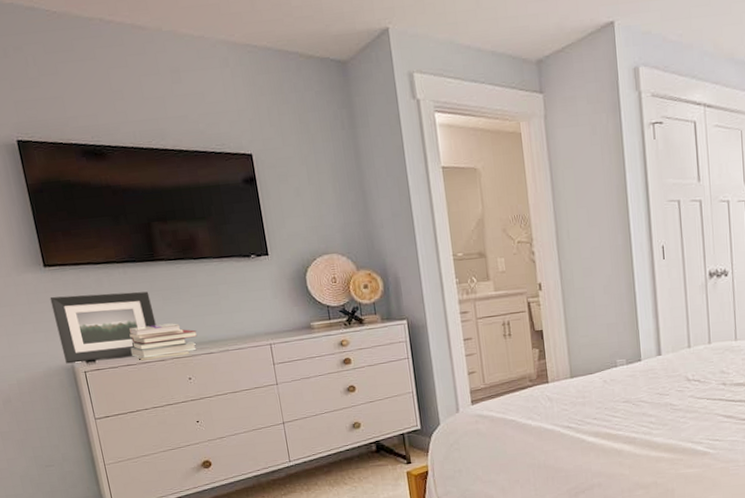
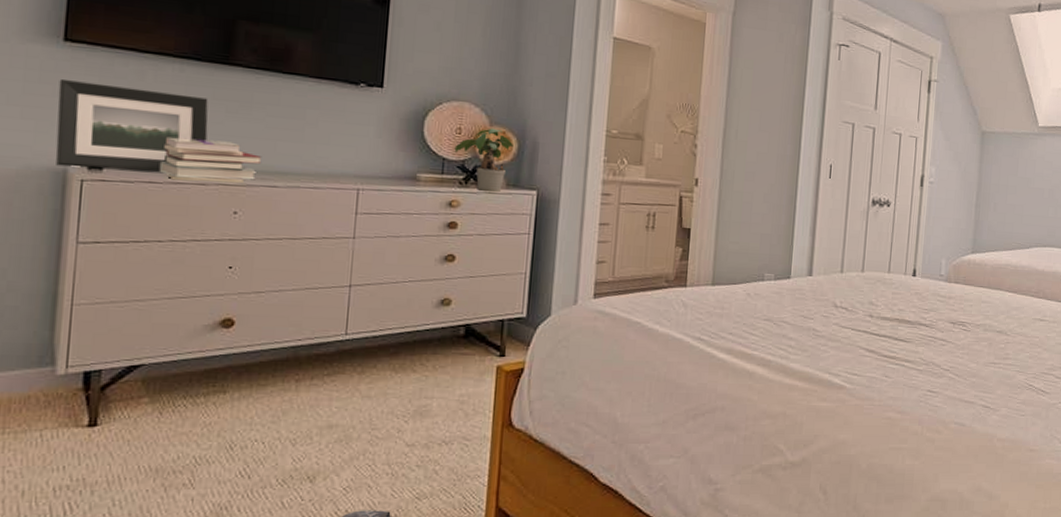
potted plant: none [334,272,380,329] -> present [454,128,513,193]

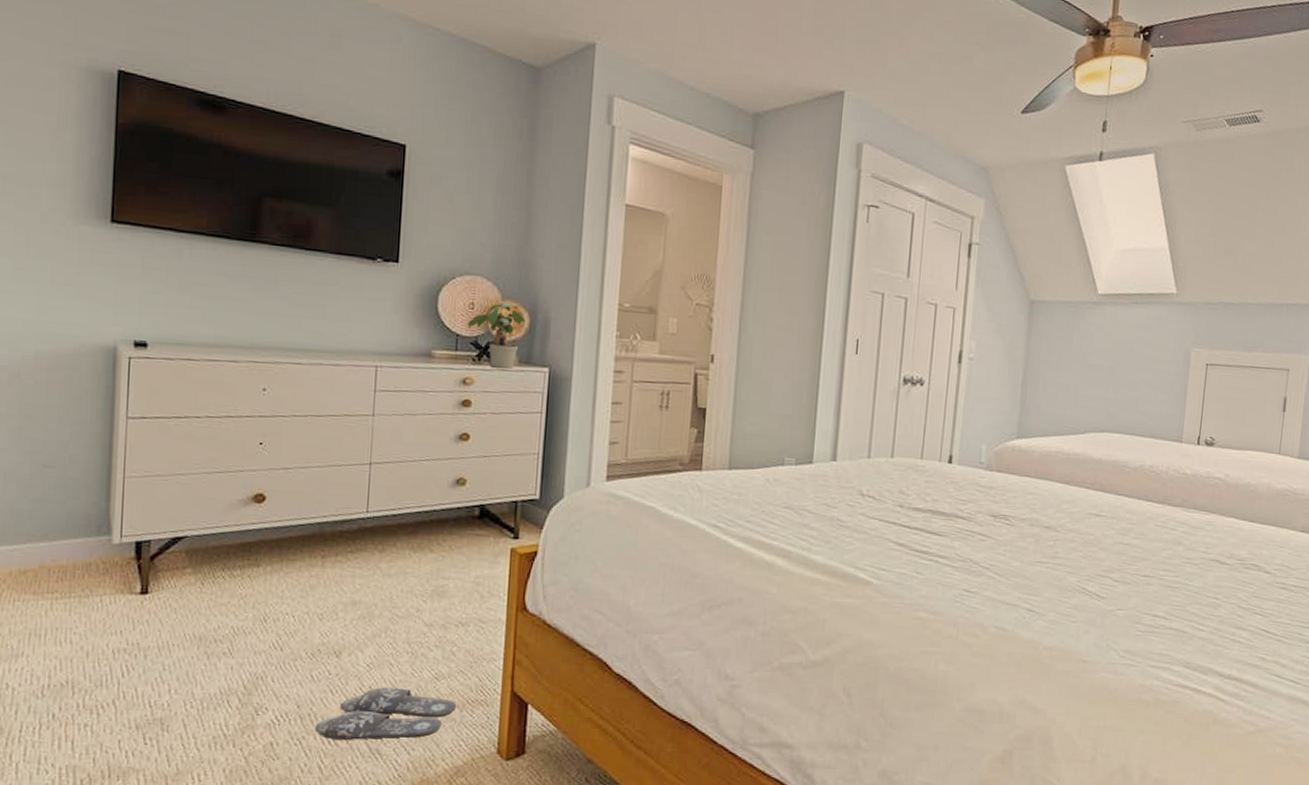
picture frame: present [55,78,209,172] -> none [106,259,239,349]
books: present [158,136,262,184] -> none [195,314,288,361]

